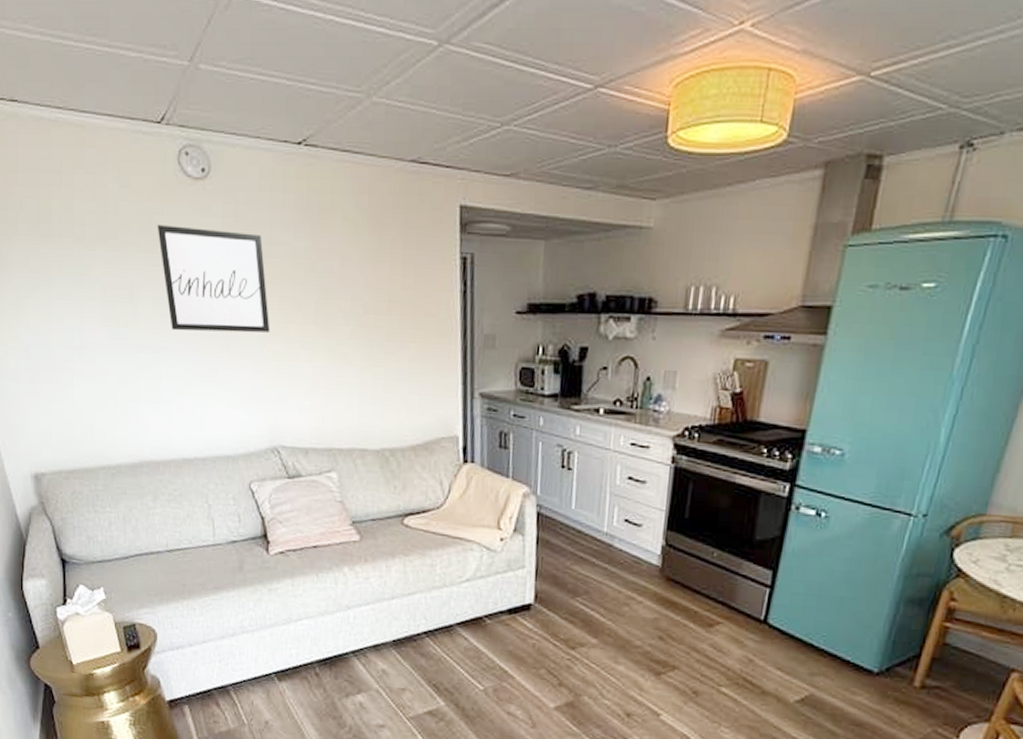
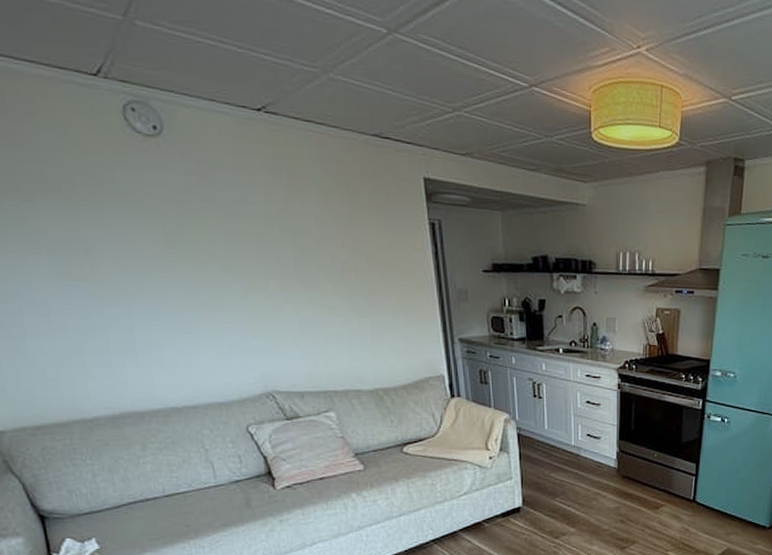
wall art: present [157,225,270,333] -> none [107,179,251,287]

